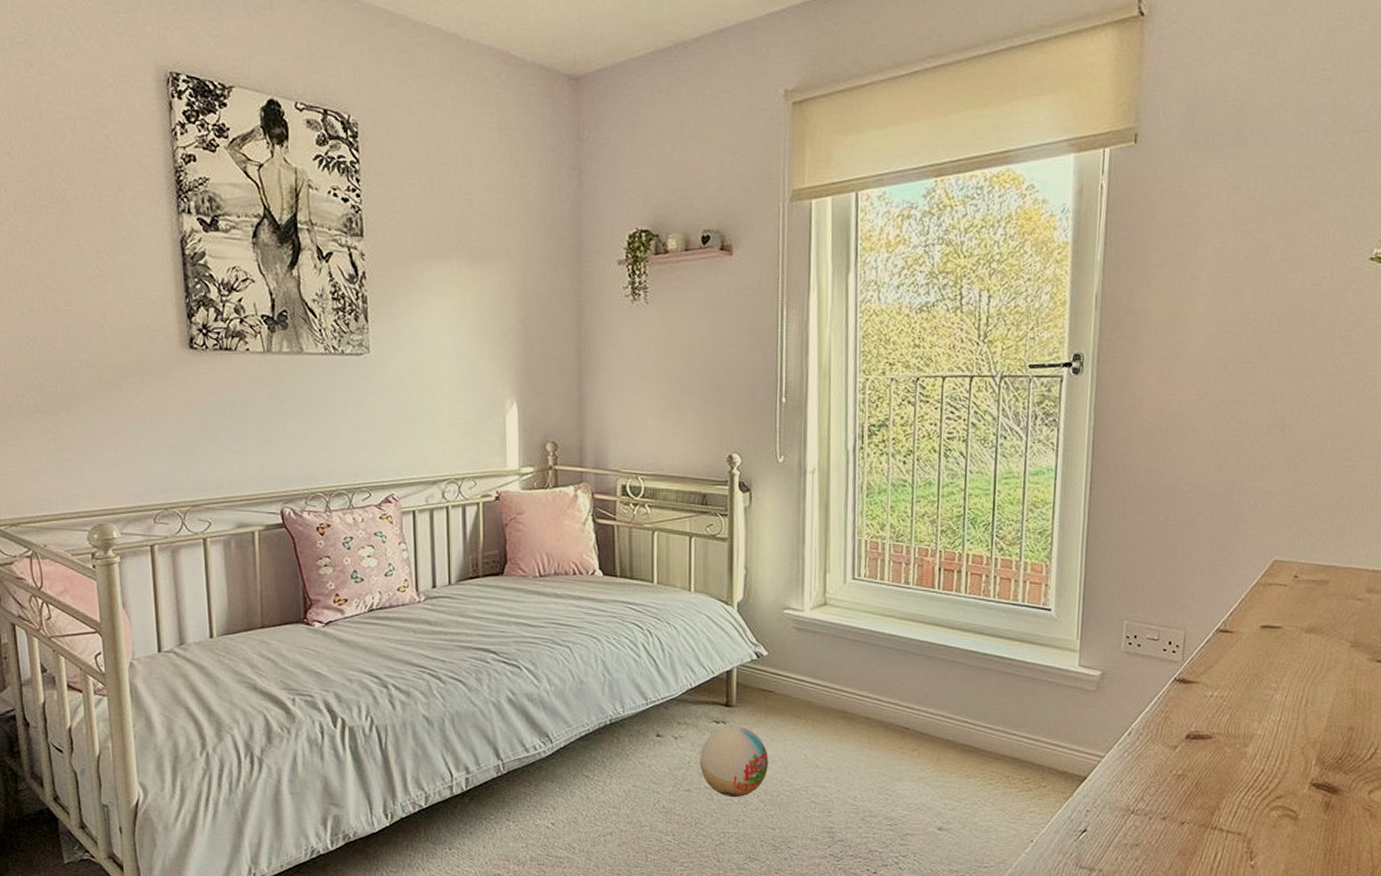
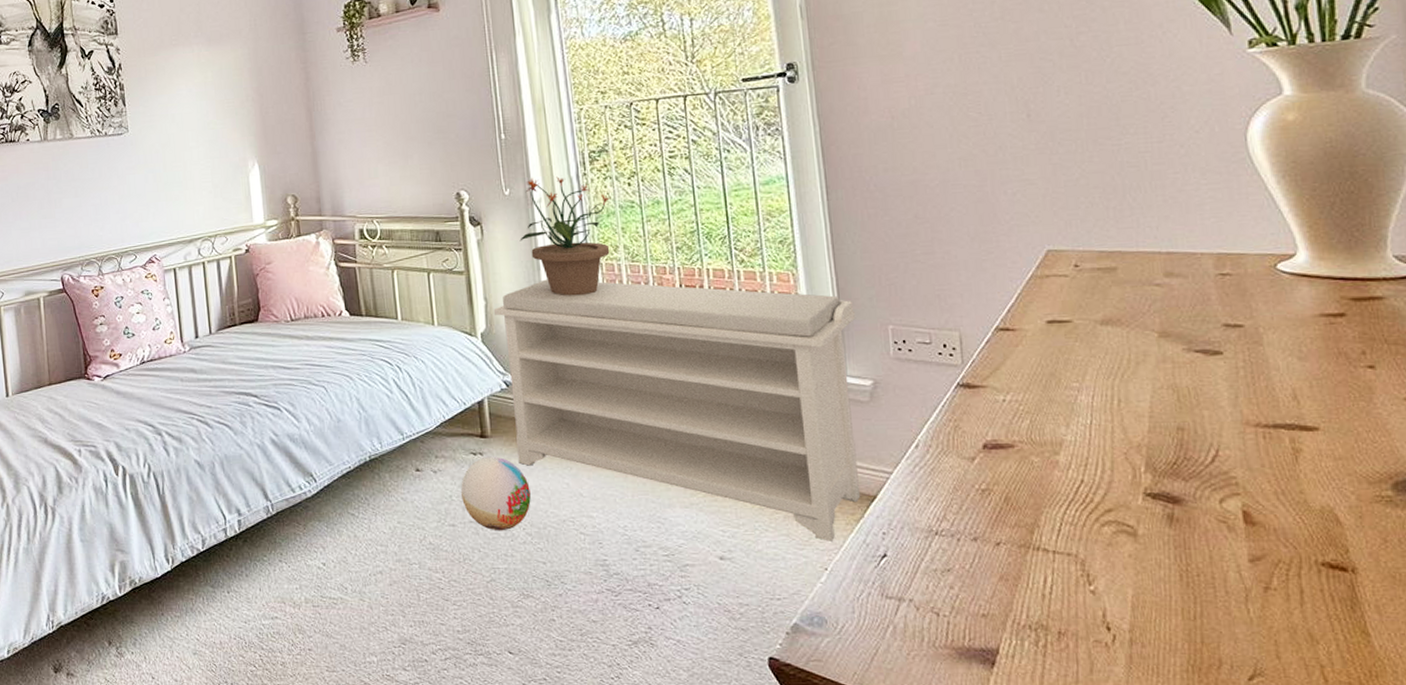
bench: none [753,552,1097,817] -> present [493,279,861,541]
potted plant: none [788,447,885,572] -> present [520,177,611,296]

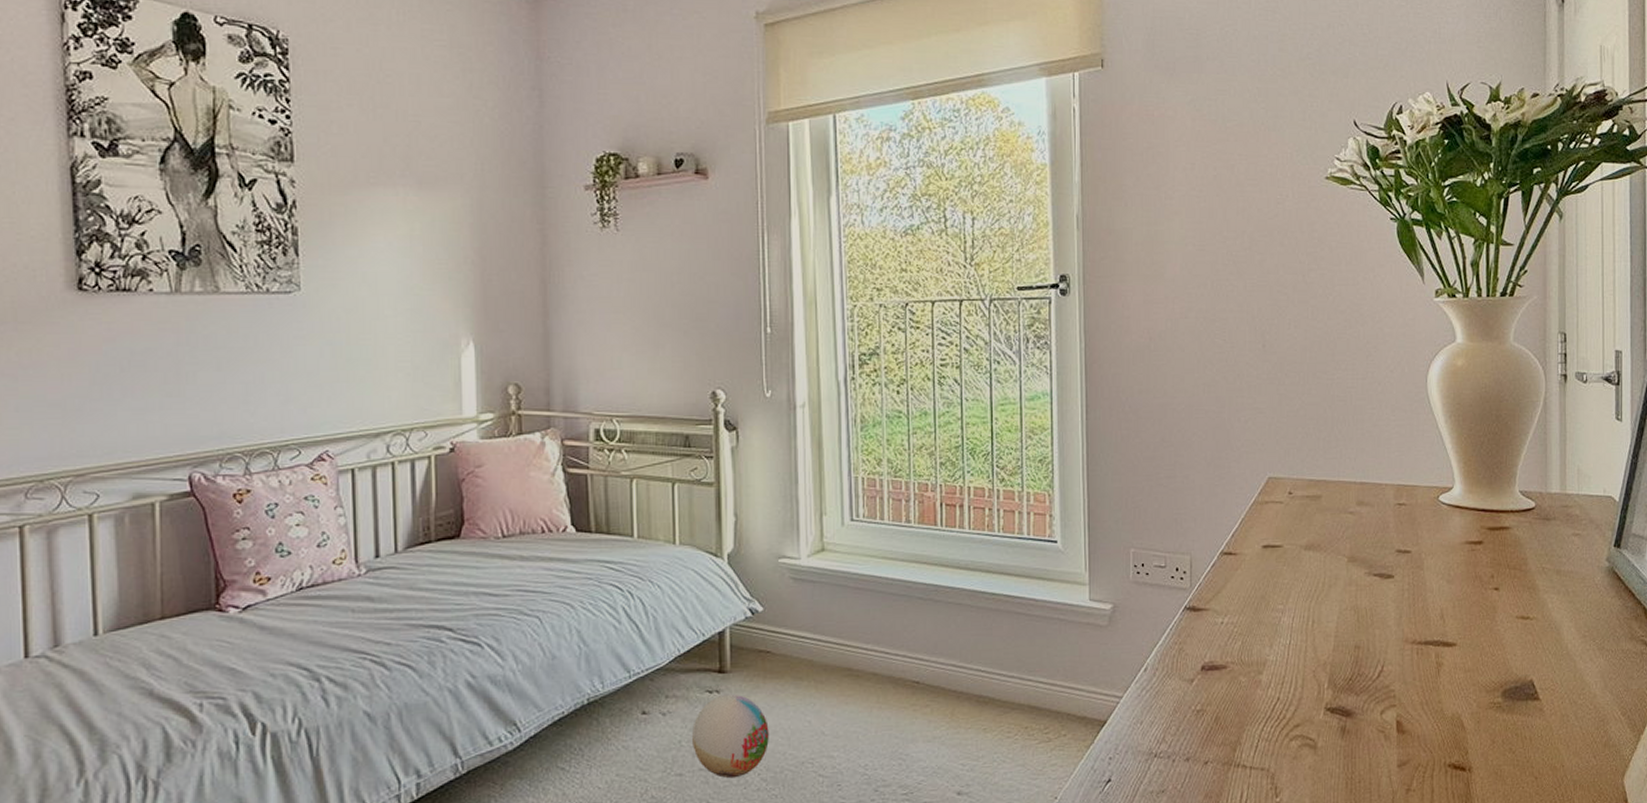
bench: present [493,279,861,541] -> none [743,494,1103,770]
potted plant: present [520,177,611,296] -> none [778,380,878,513]

